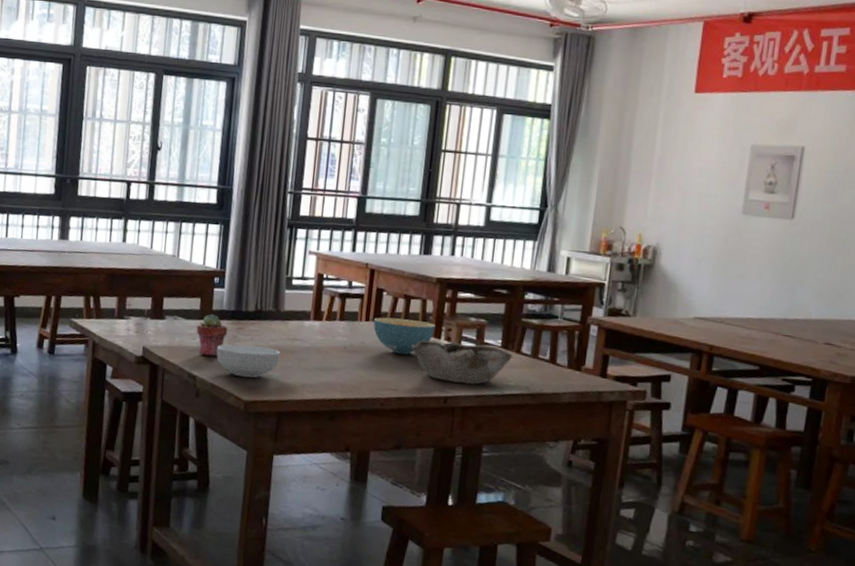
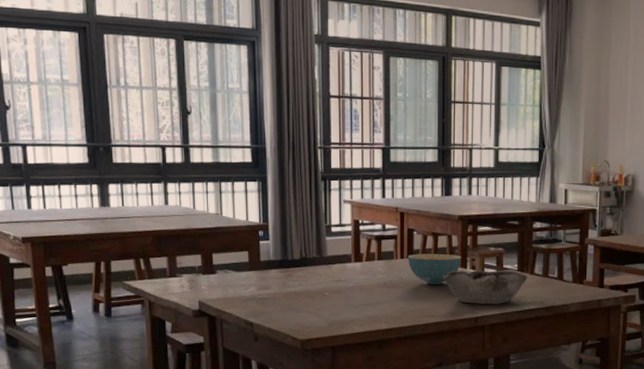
potted succulent: present [196,313,228,357] -> none [247,264,278,303]
cereal bowl: present [216,343,281,378] -> none [270,289,329,319]

